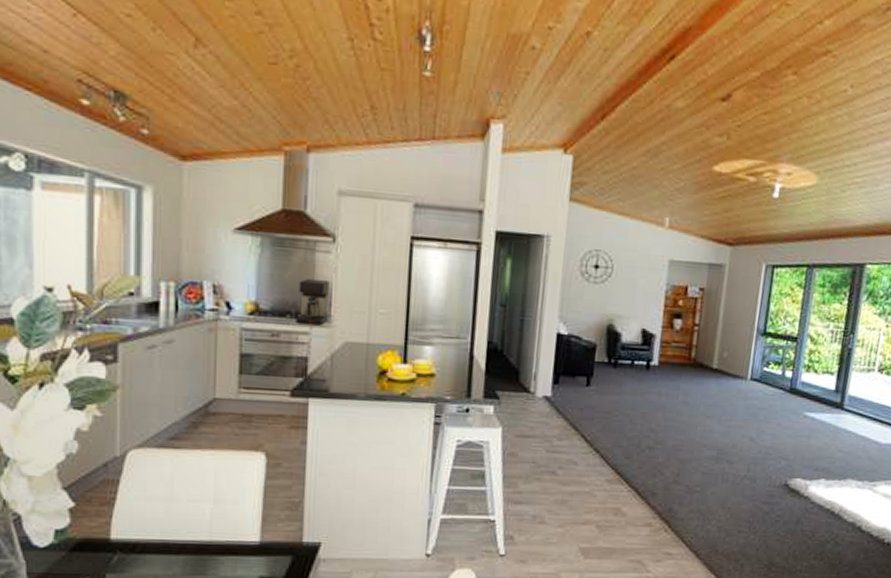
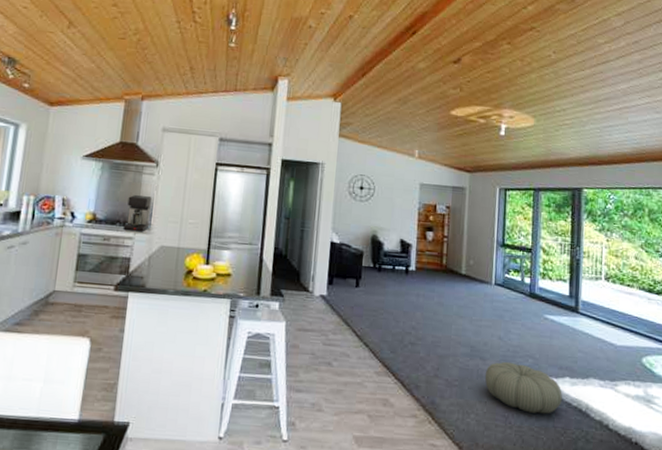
pouf: none [730,464,815,518] -> present [484,361,562,414]

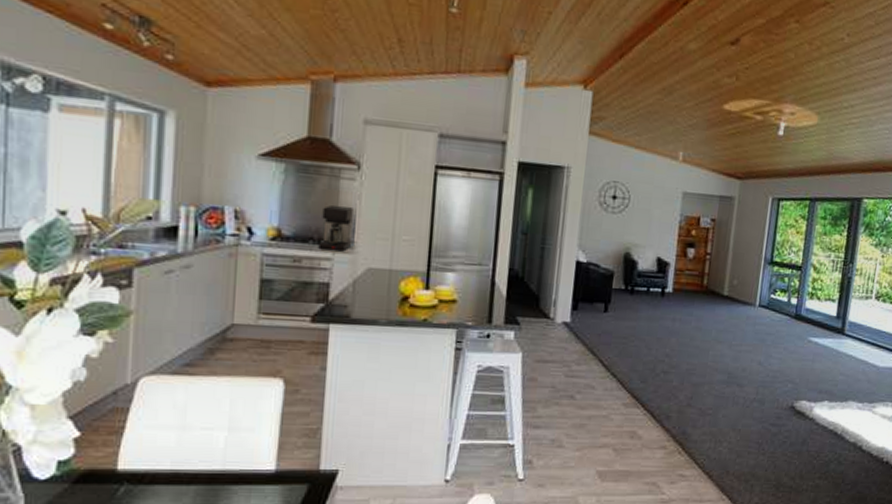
pouf: present [484,361,562,414] -> none [740,387,820,439]

